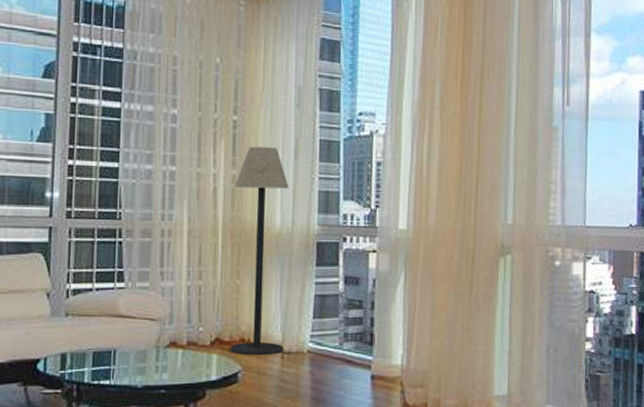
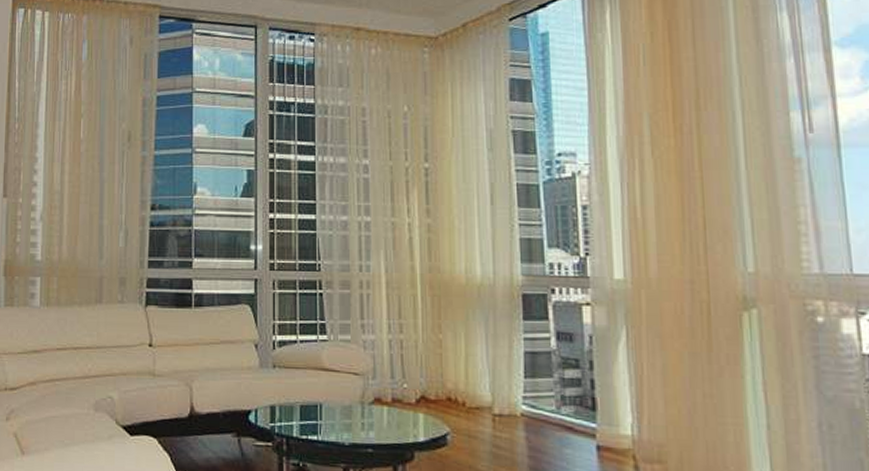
floor lamp: present [230,146,289,356] -> none [429,194,494,418]

